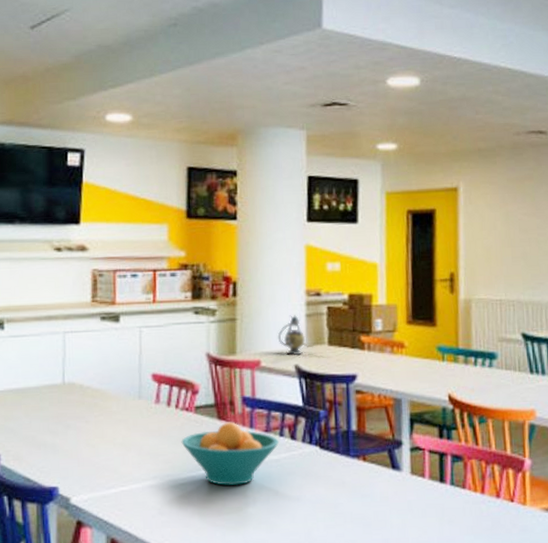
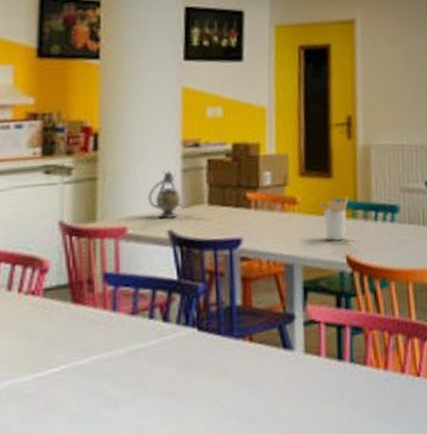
fruit bowl: present [181,422,280,486] -> none [24,304,149,386]
utensil holder: none [425,343,451,381] -> present [320,197,349,241]

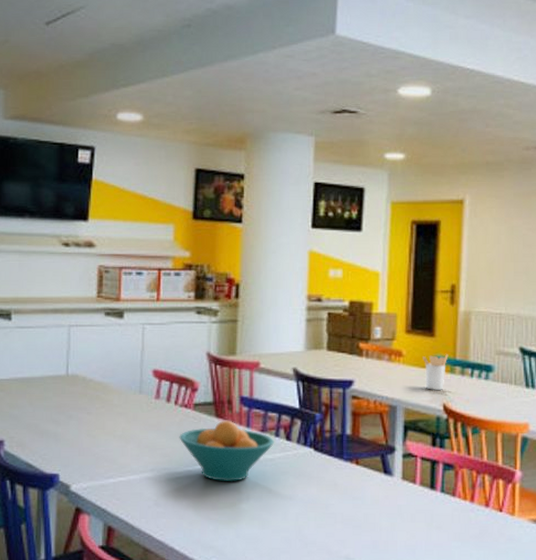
fruit bowl: none [24,304,149,386] -> present [179,420,275,482]
teapot: present [147,170,194,219] -> none [277,319,315,358]

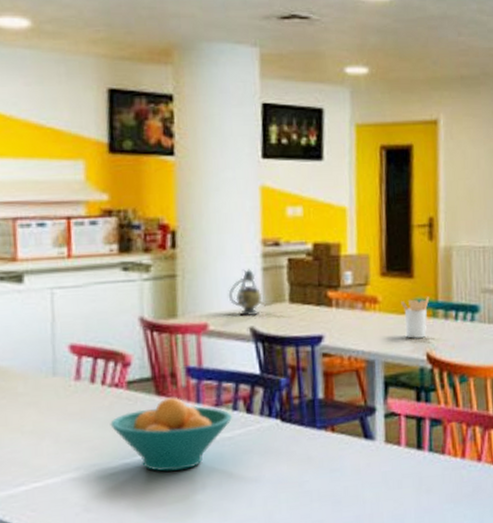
teapot: none [277,319,315,358] -> present [228,269,275,316]

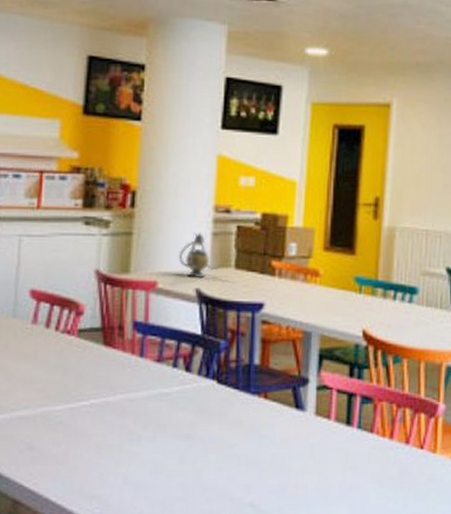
fruit bowl: present [110,397,233,472] -> none [59,348,173,421]
utensil holder: present [401,296,430,339] -> none [342,274,370,314]

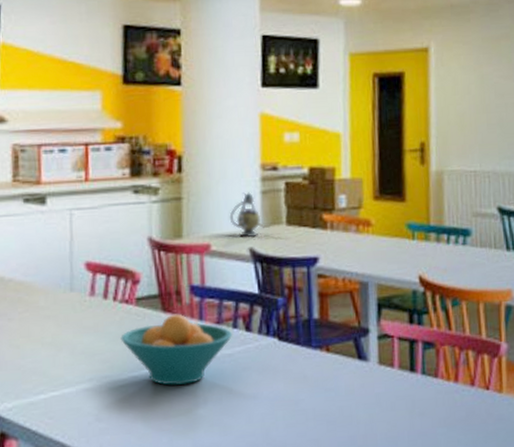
fruit bowl: none [59,348,173,421] -> present [120,313,233,385]

